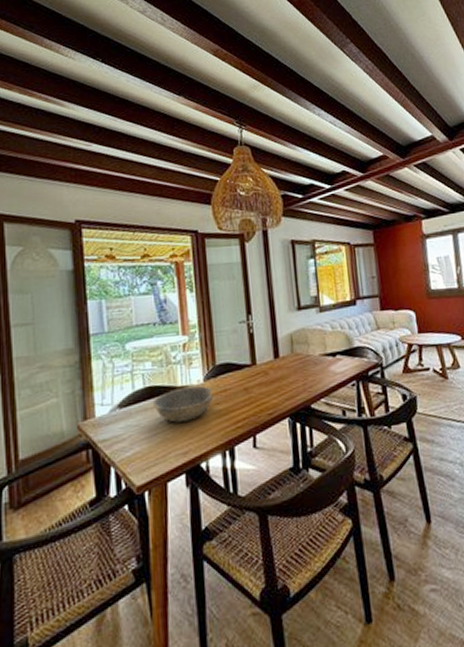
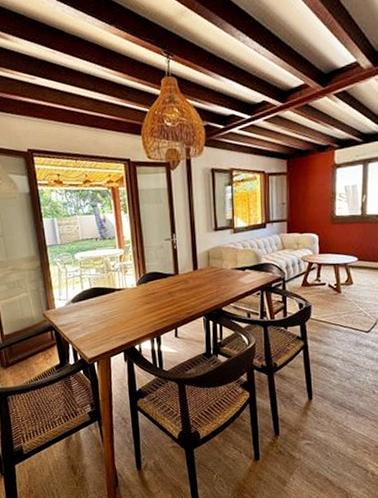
bowl: present [152,385,214,423] -> none [97,289,145,315]

